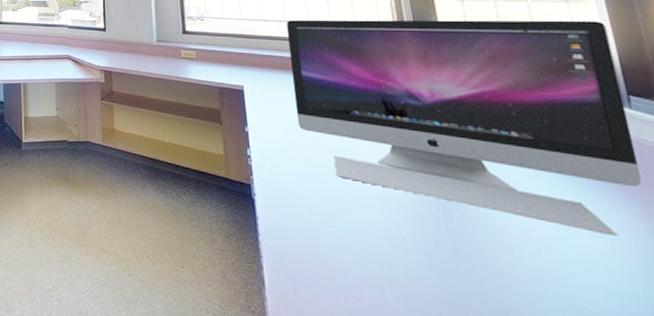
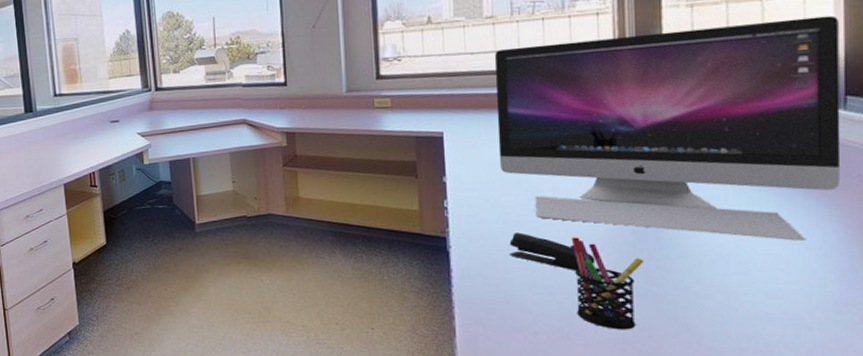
stapler: none [312,189,406,242] -> present [509,232,601,273]
pen holder: none [372,201,451,307] -> present [571,237,644,330]

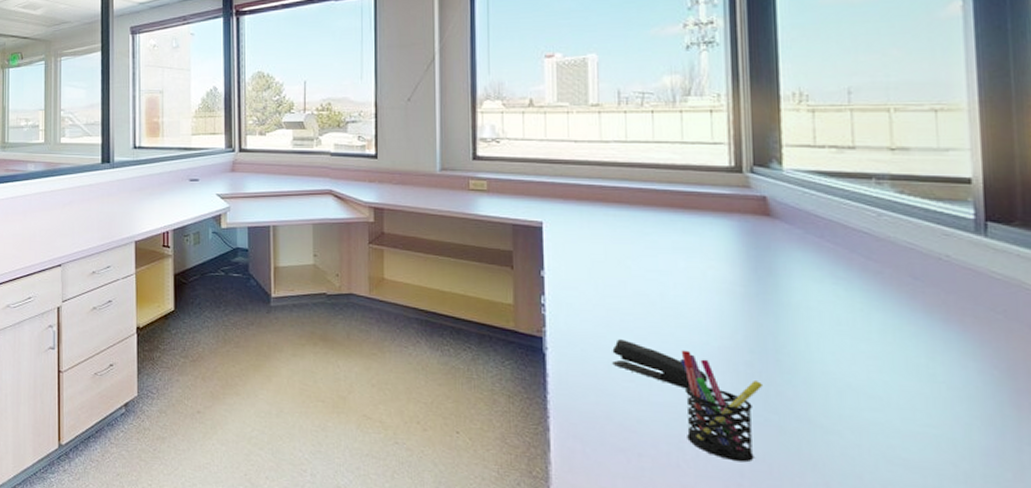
all-in-one computer: present [494,15,841,241] -> none [599,134,984,379]

